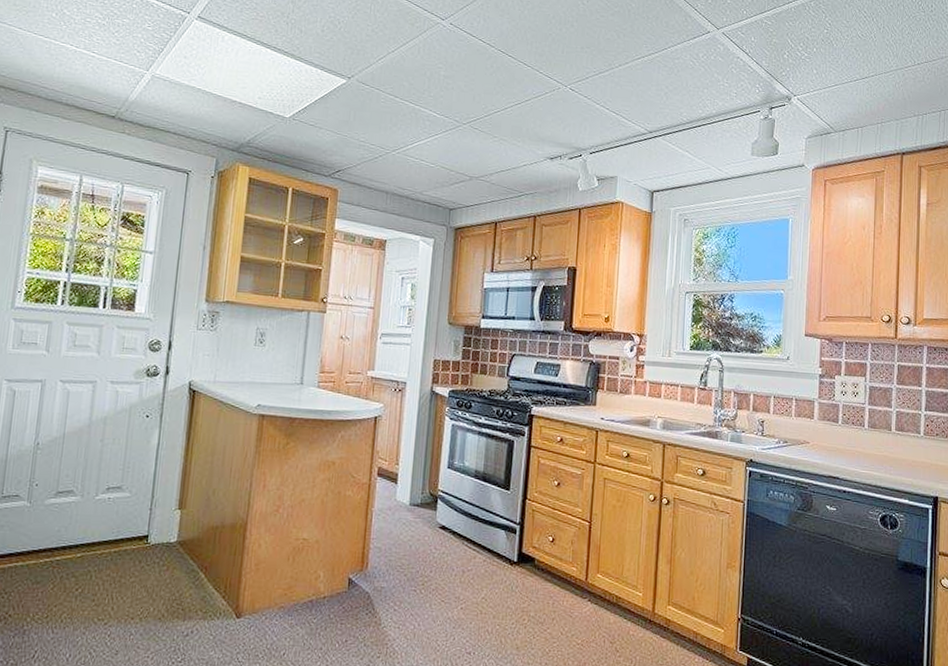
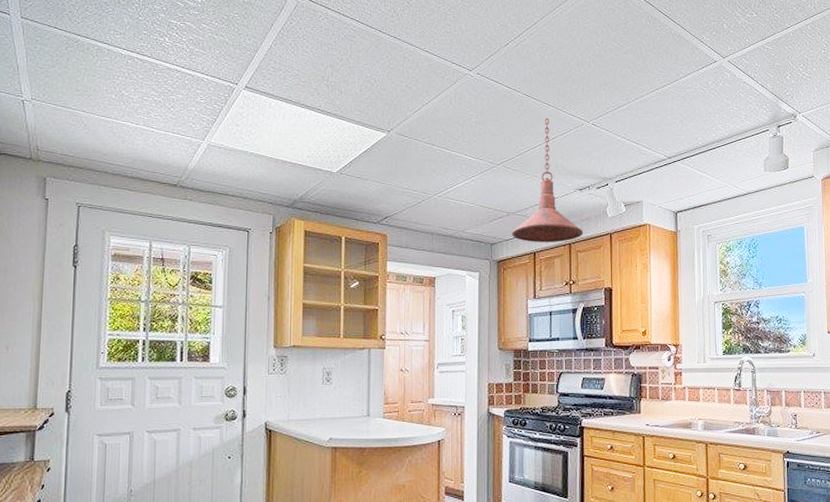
pendant light: none [472,77,551,214] -> present [511,117,584,243]

